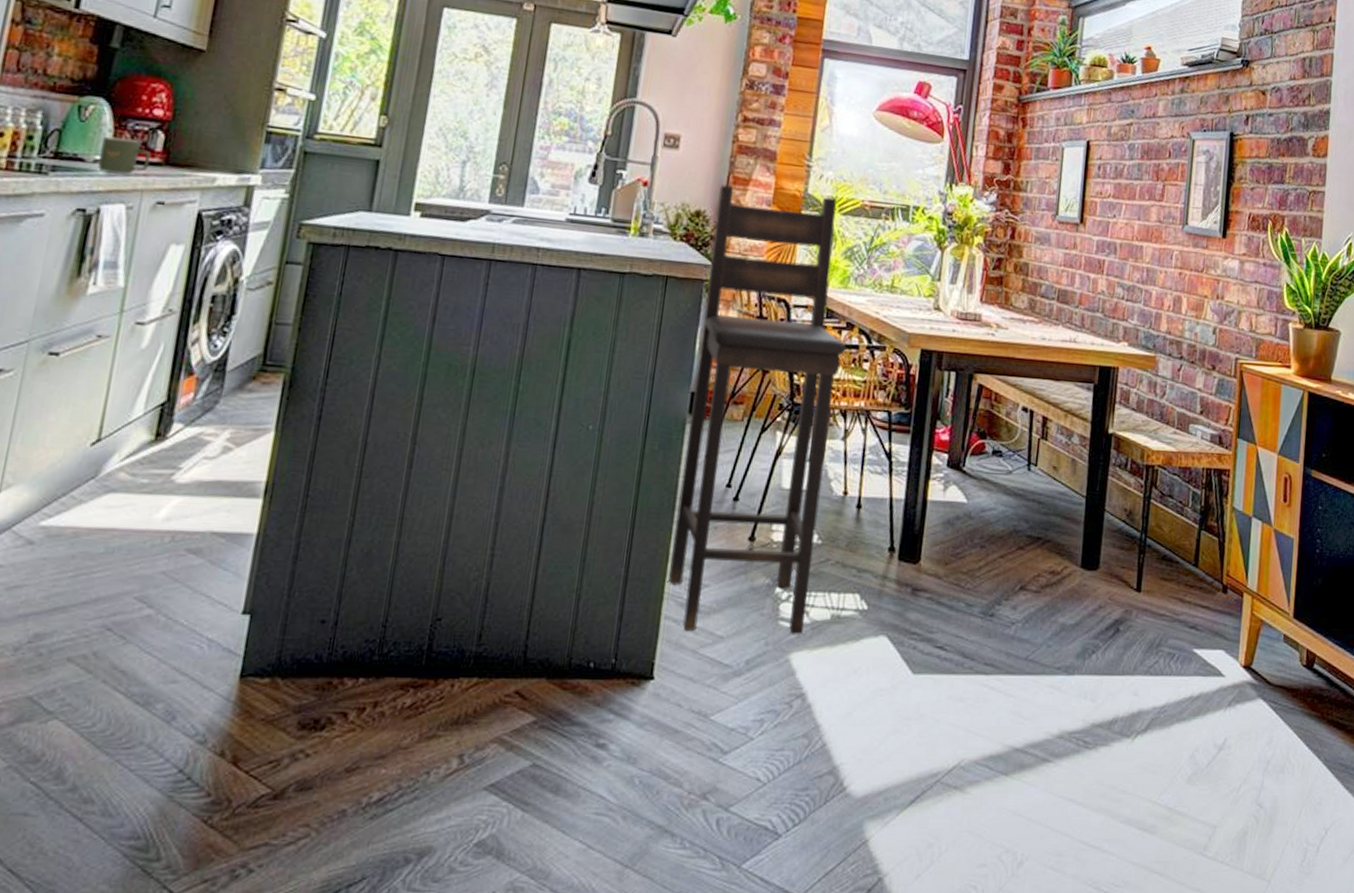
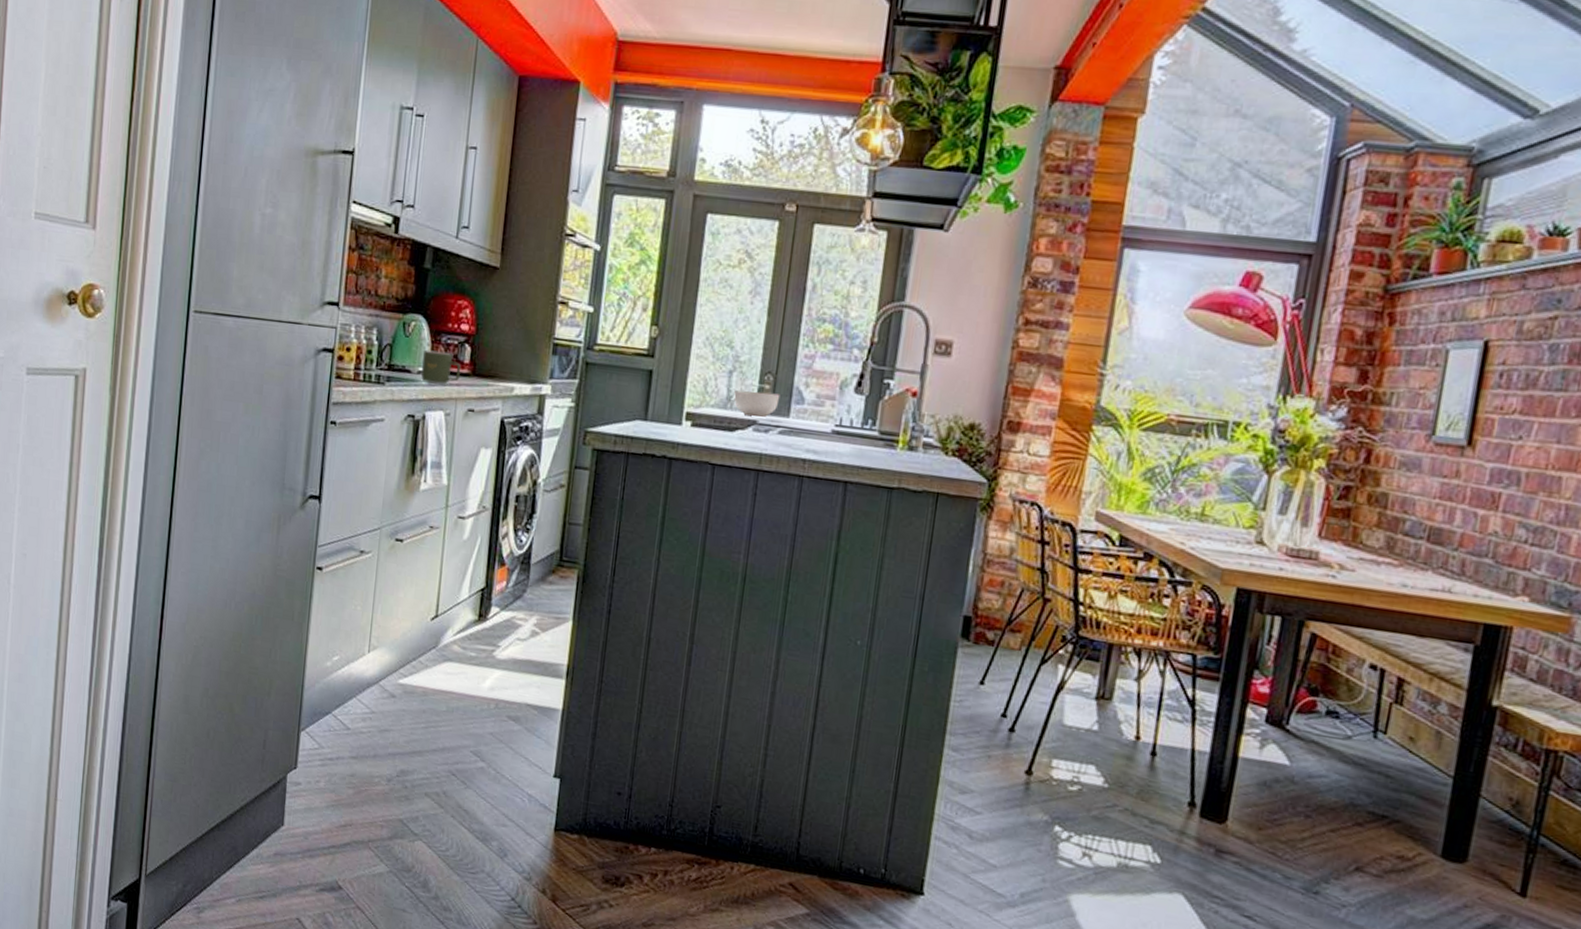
bowl: none [467,180,515,208] -> present [734,390,780,418]
bar stool: present [669,184,846,634] -> none [939,395,1143,876]

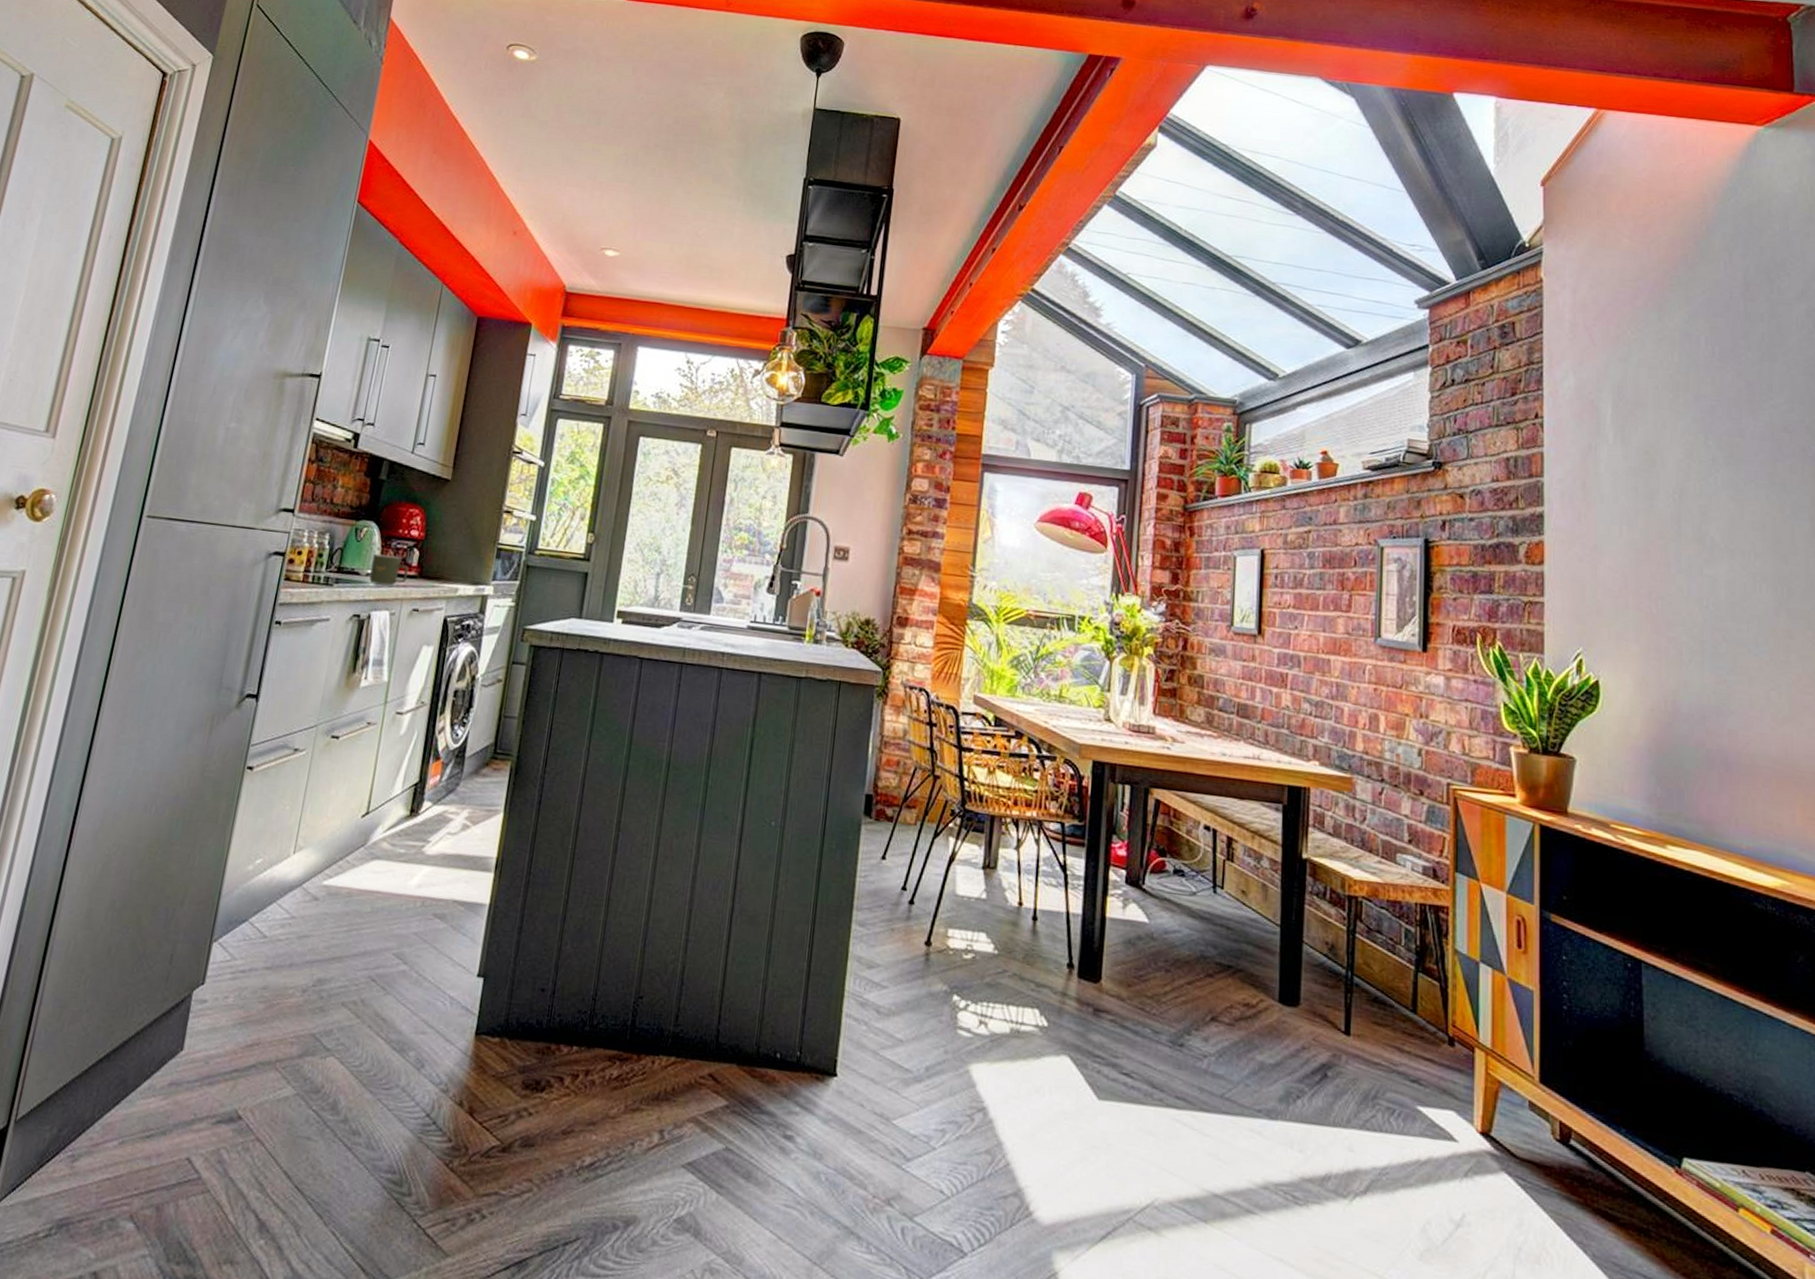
bowl: present [734,390,780,418] -> none [661,590,702,616]

